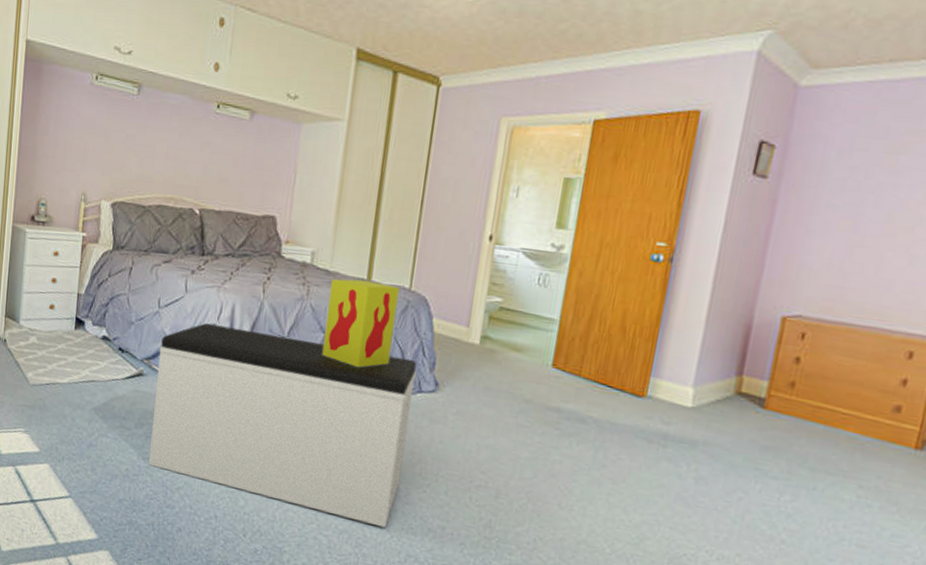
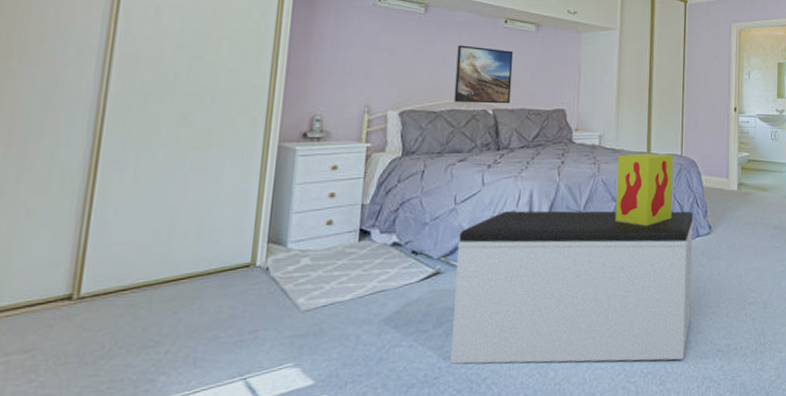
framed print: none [162,132,225,204] -> present [454,45,514,104]

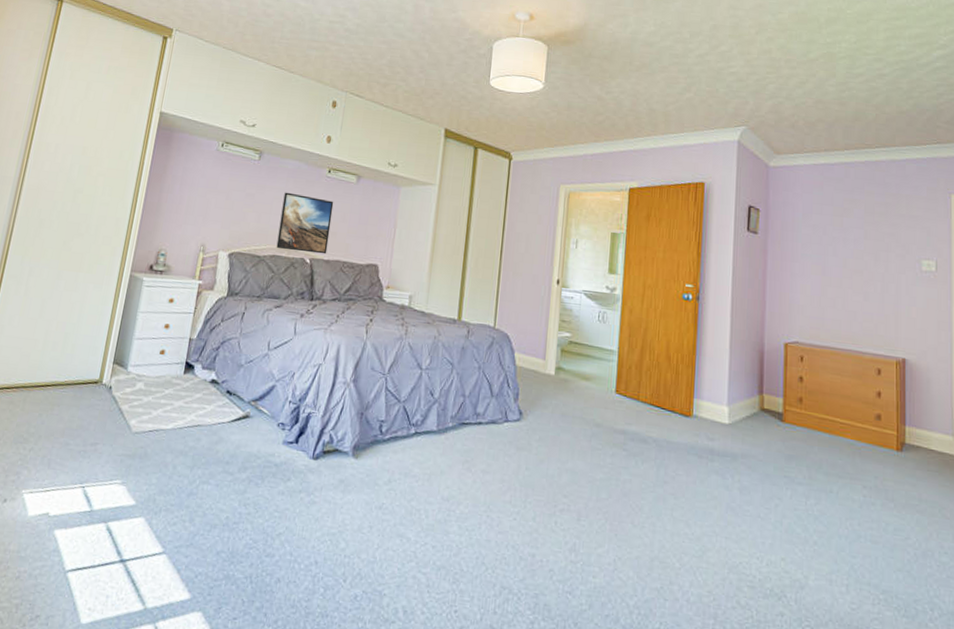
bench: present [450,210,694,364] -> none [250,363,503,560]
decorative box: present [616,153,673,226] -> none [419,319,485,401]

